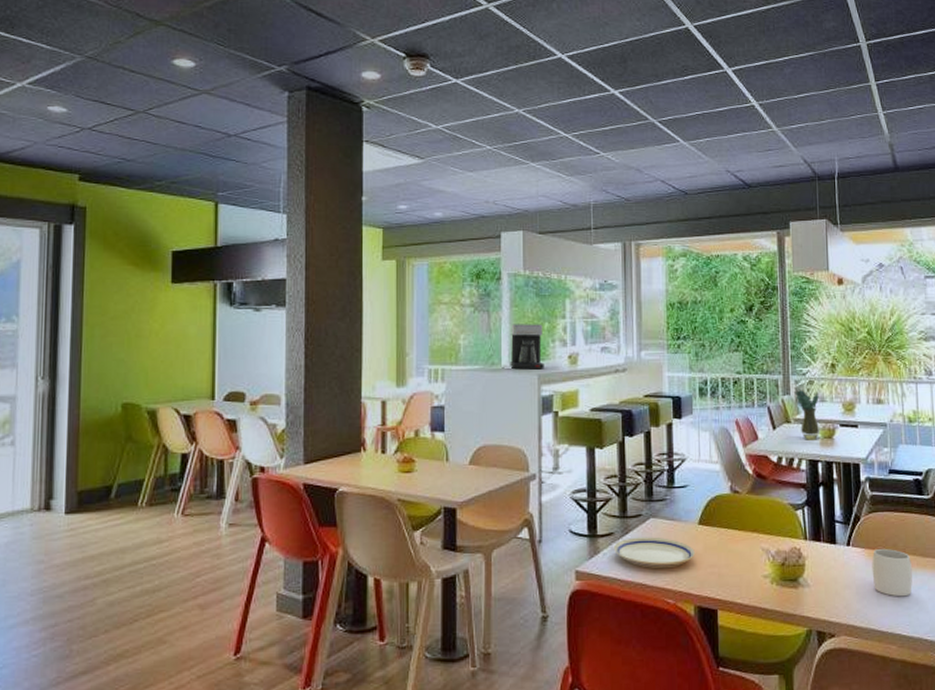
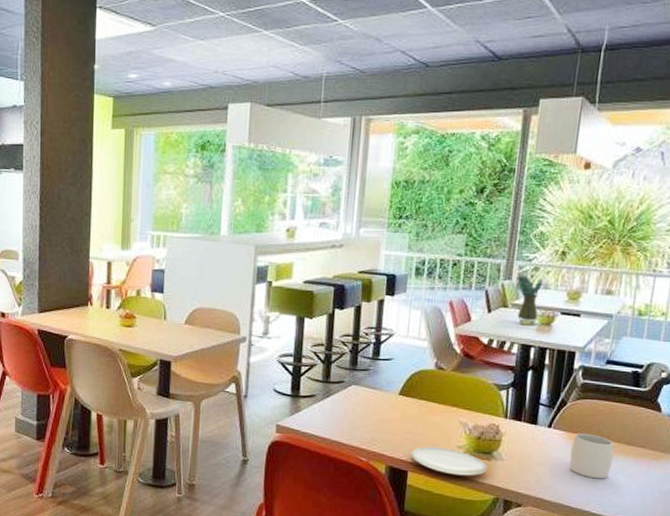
coffee maker: present [510,324,544,370] -> none [229,196,263,241]
plate: present [613,537,695,569] -> none [313,401,392,431]
plate: none [718,578,796,609] -> present [411,446,488,476]

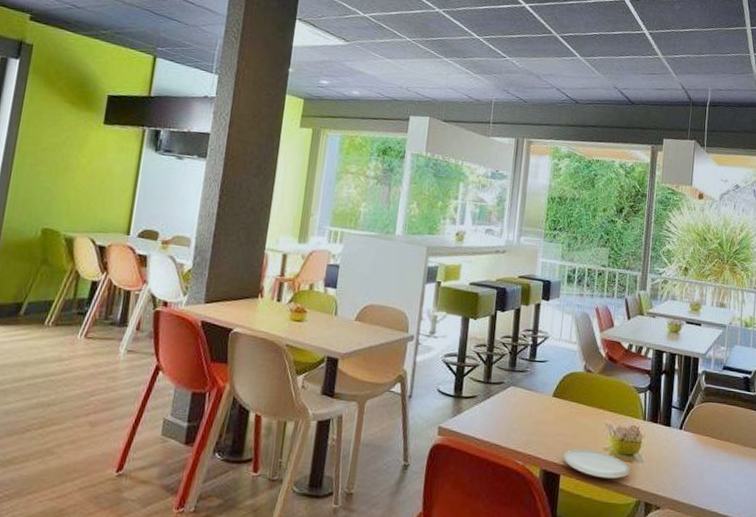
vase: present [516,273,543,326] -> none [650,284,671,333]
mug: present [569,434,615,479] -> none [698,435,734,480]

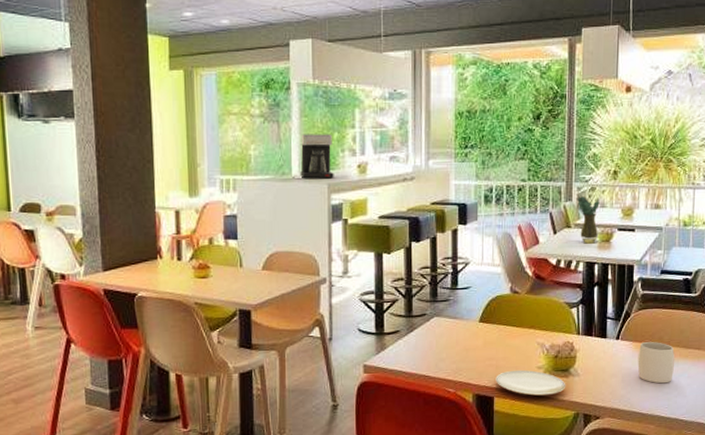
coffee maker: none [403,199,437,243] -> present [300,134,334,179]
vase: none [650,284,671,333] -> present [576,194,600,244]
mug: none [698,435,734,480] -> present [637,342,675,384]

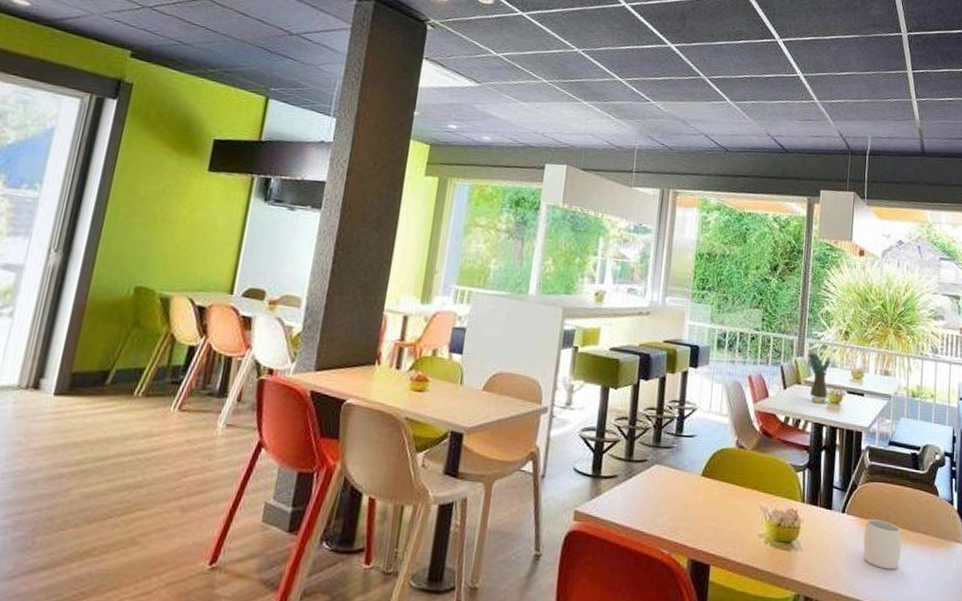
coffee maker: present [300,134,334,179] -> none [537,255,574,303]
plate: present [495,369,566,396] -> none [713,535,788,570]

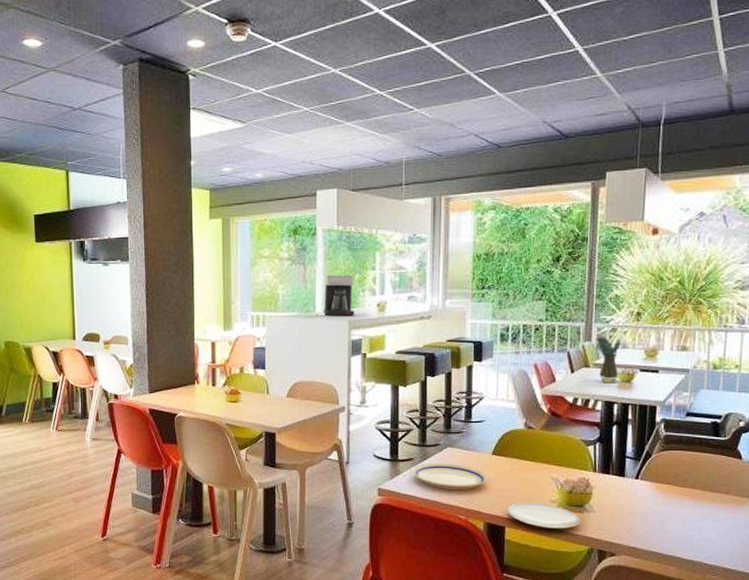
coffee maker: none [537,255,574,303] -> present [323,275,355,316]
plate: none [615,482,695,518] -> present [412,463,487,491]
plate: none [713,535,788,570] -> present [507,502,581,529]
mug: present [863,519,902,570] -> none [658,483,701,526]

